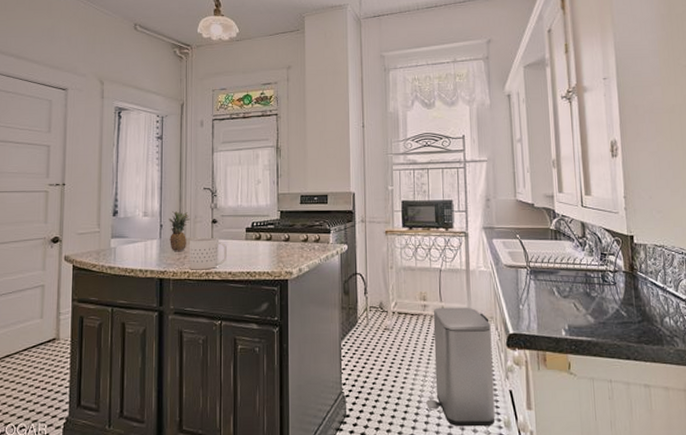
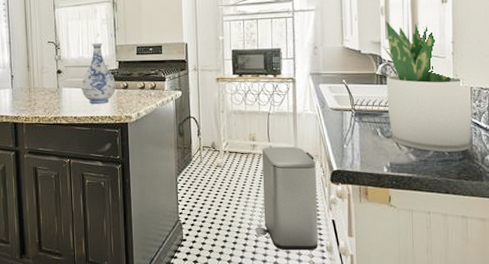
fruit: present [169,211,190,251] -> none [18,63,37,99]
mug: present [188,237,227,270] -> none [38,86,72,115]
vase: none [237,190,277,259] -> present [81,43,116,105]
planter: none [554,175,649,314] -> present [381,21,472,152]

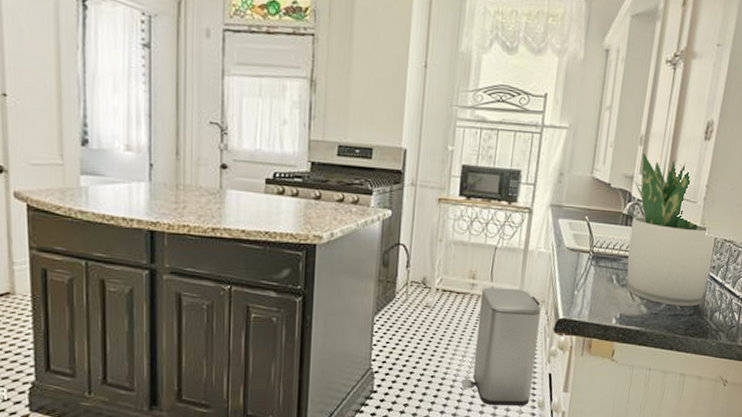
vase: present [81,43,116,105] -> none [254,132,305,218]

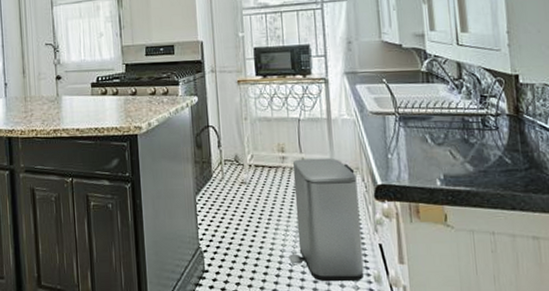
planter: present [626,153,716,307] -> none [424,11,537,161]

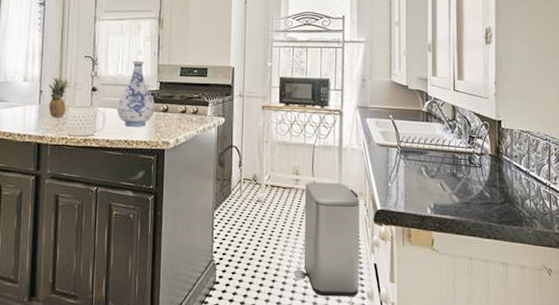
fruit: none [13,69,34,109] -> present [49,78,70,117]
mug: none [34,94,74,128] -> present [67,104,106,137]
vase: none [83,43,124,115] -> present [116,61,156,128]

